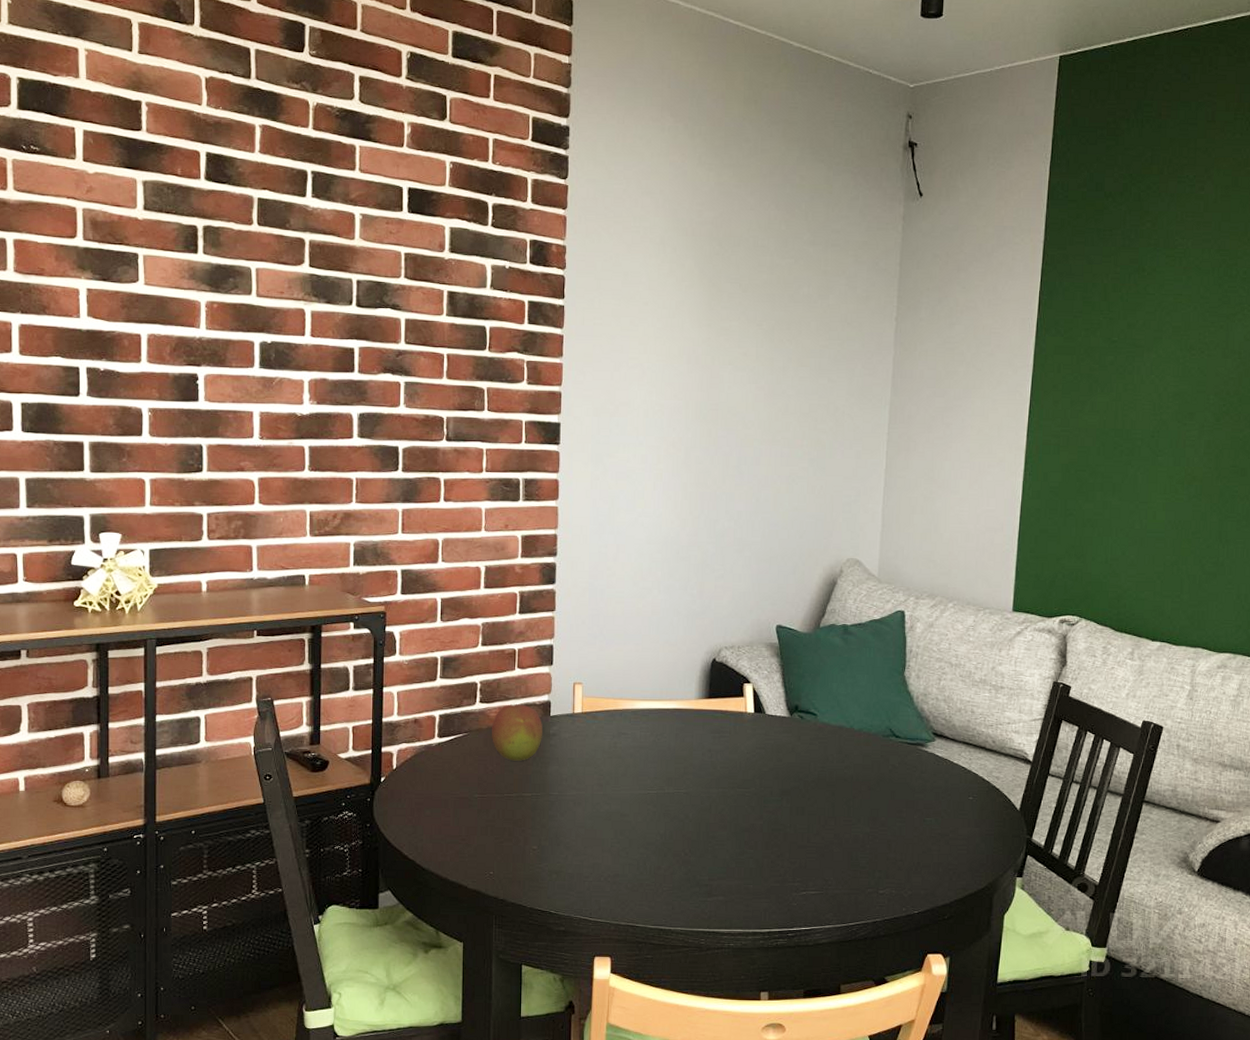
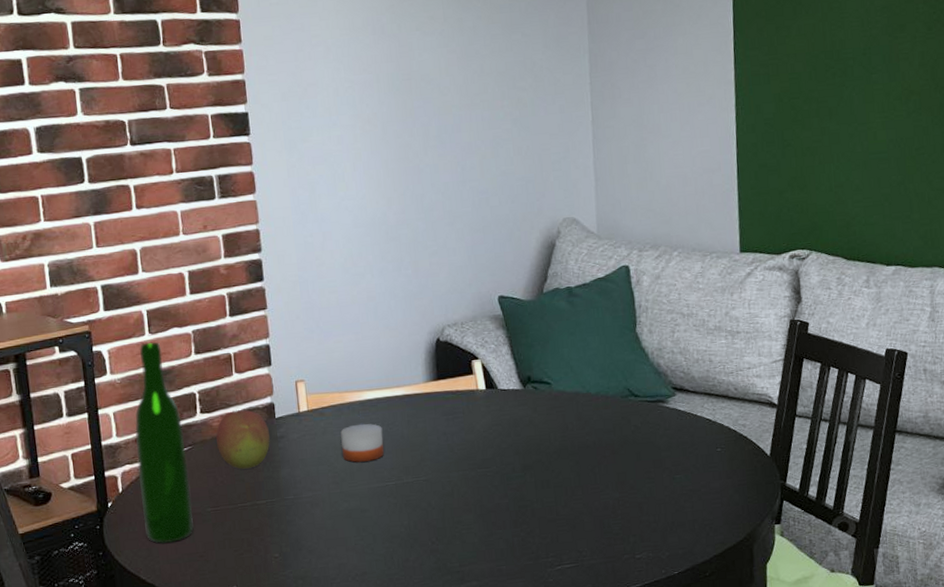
wine bottle: none [412,629,462,823] -> present [135,341,194,544]
candle: none [610,731,651,768] -> present [340,423,384,462]

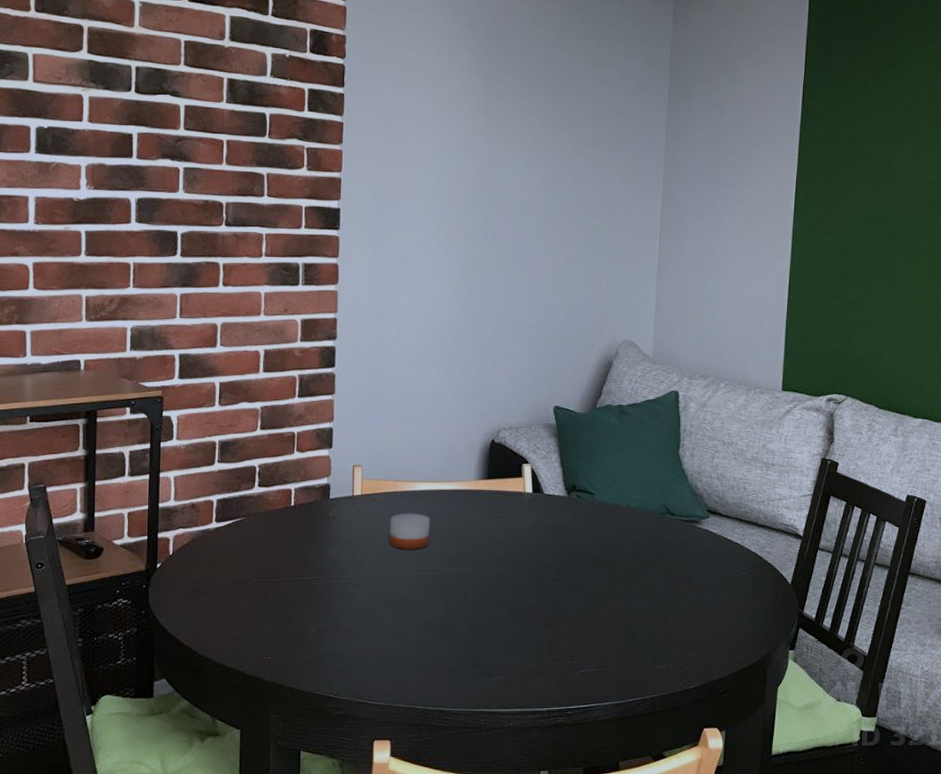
wine bottle: present [135,341,194,544] -> none [189,413,240,608]
fruit: present [216,410,270,469] -> none [270,488,322,545]

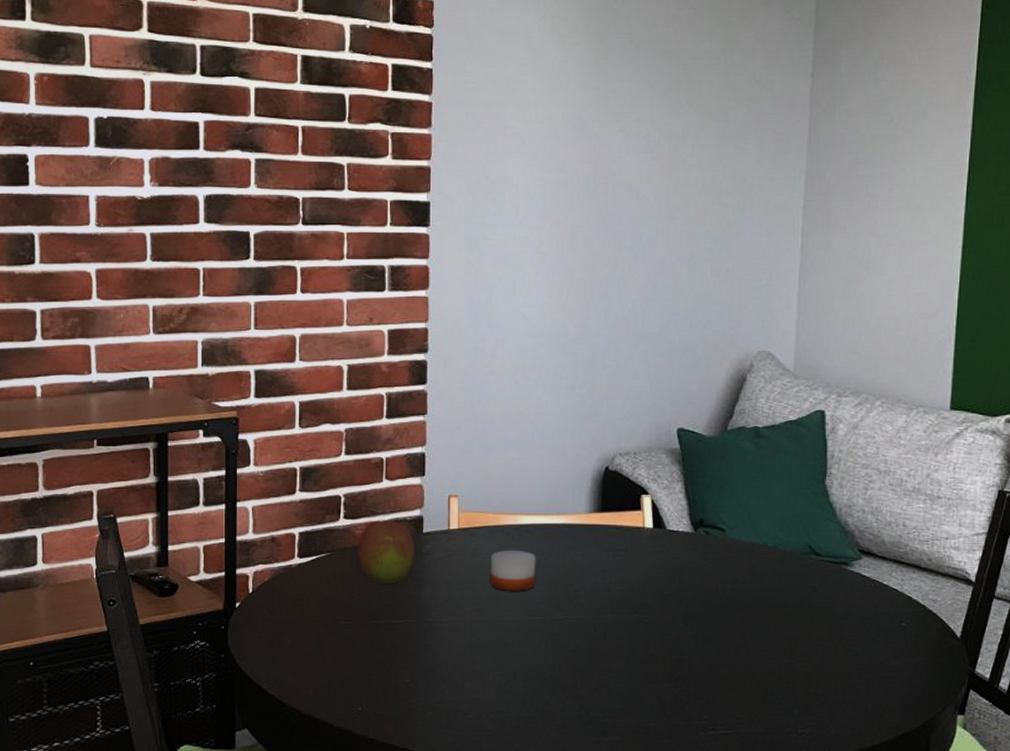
fruit: none [270,488,322,545] -> present [358,520,414,584]

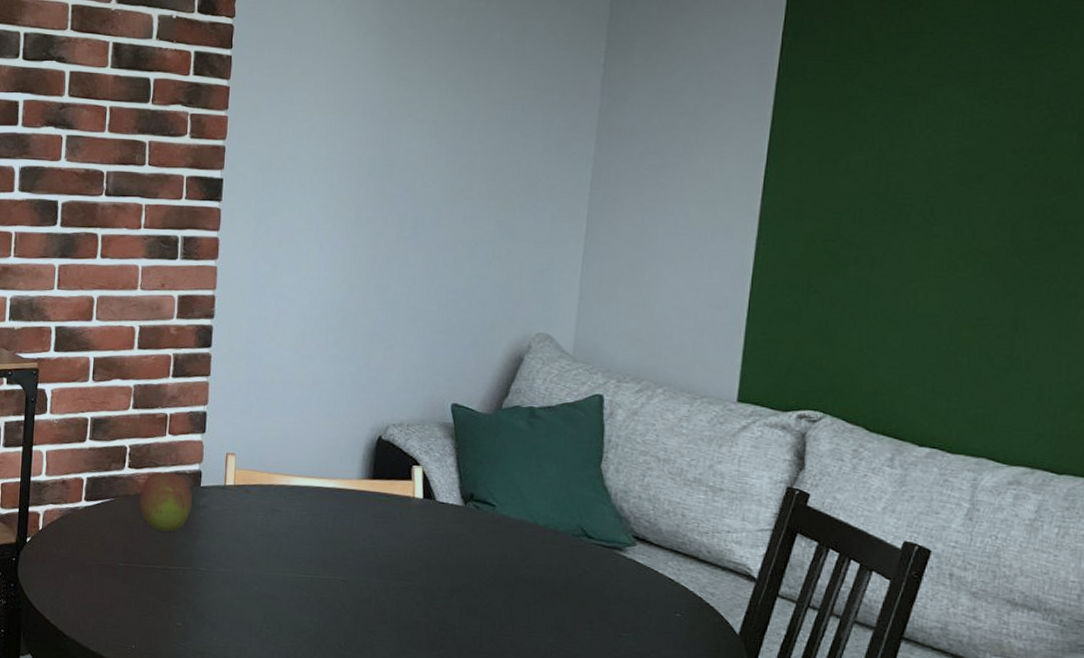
candle: present [491,549,536,591] -> none [262,508,307,549]

